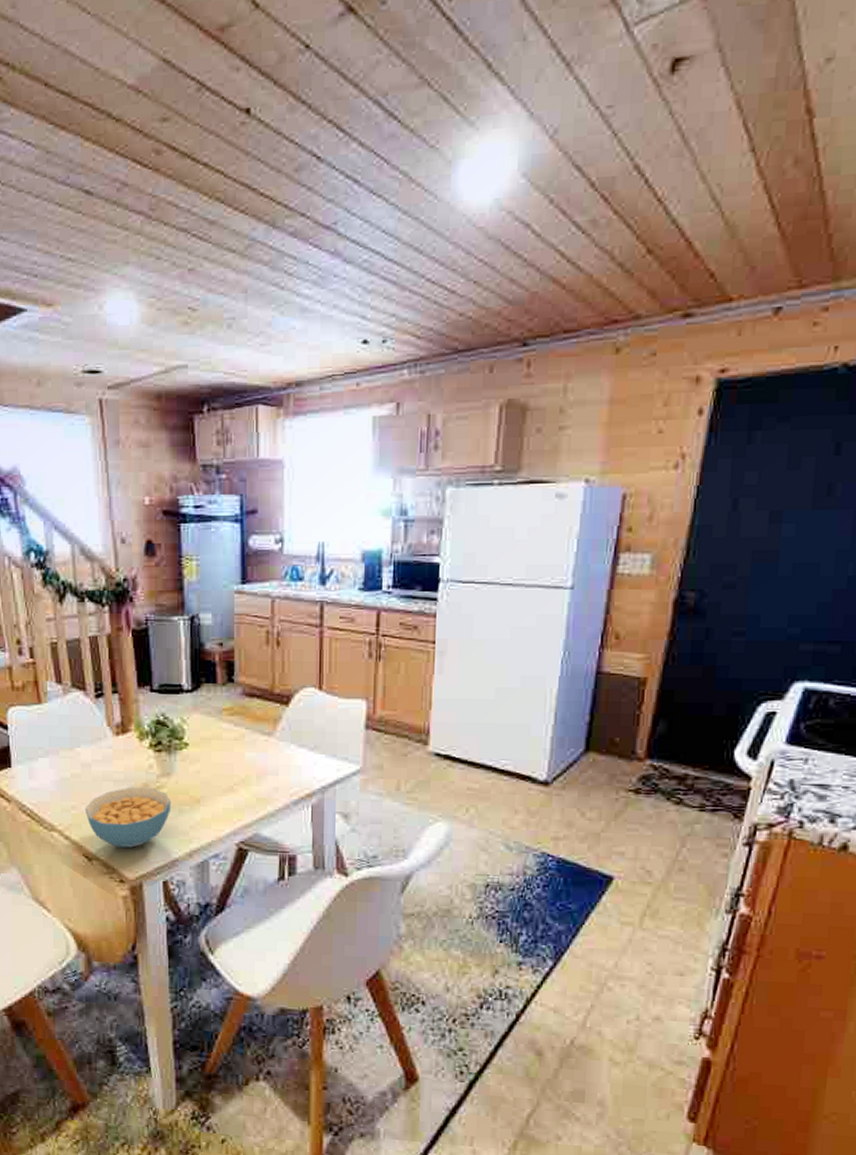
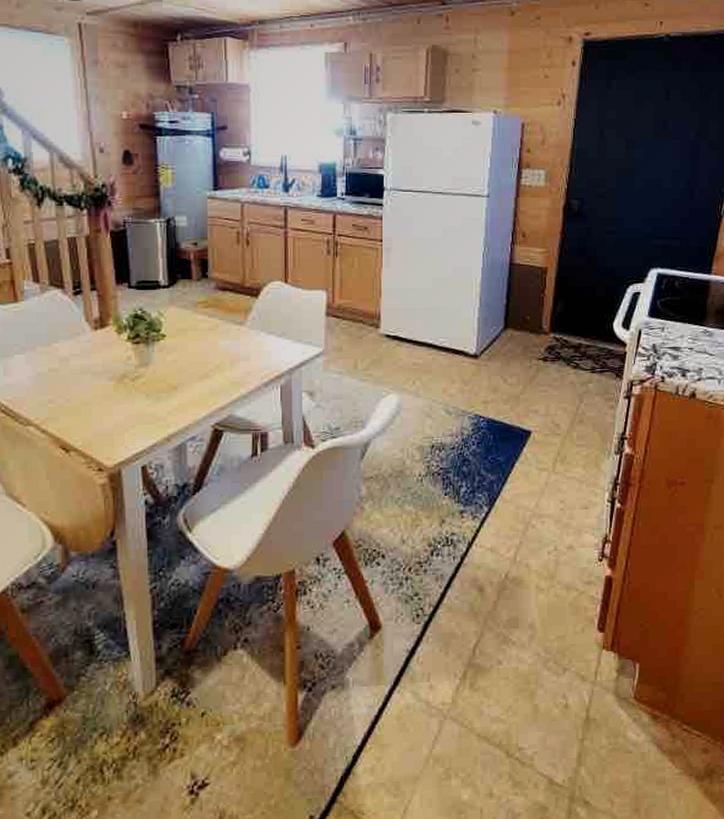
cereal bowl: present [84,786,171,848] -> none [62,377,150,437]

